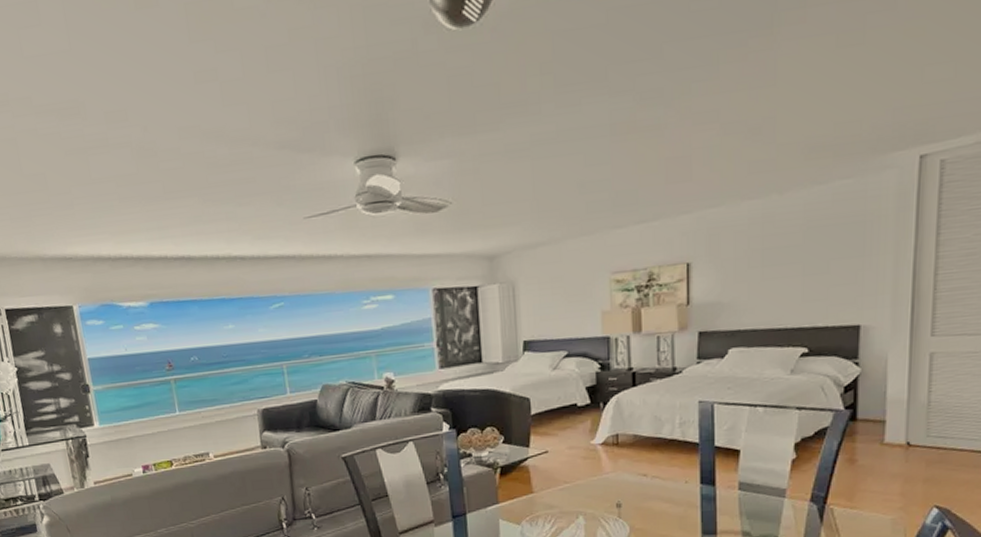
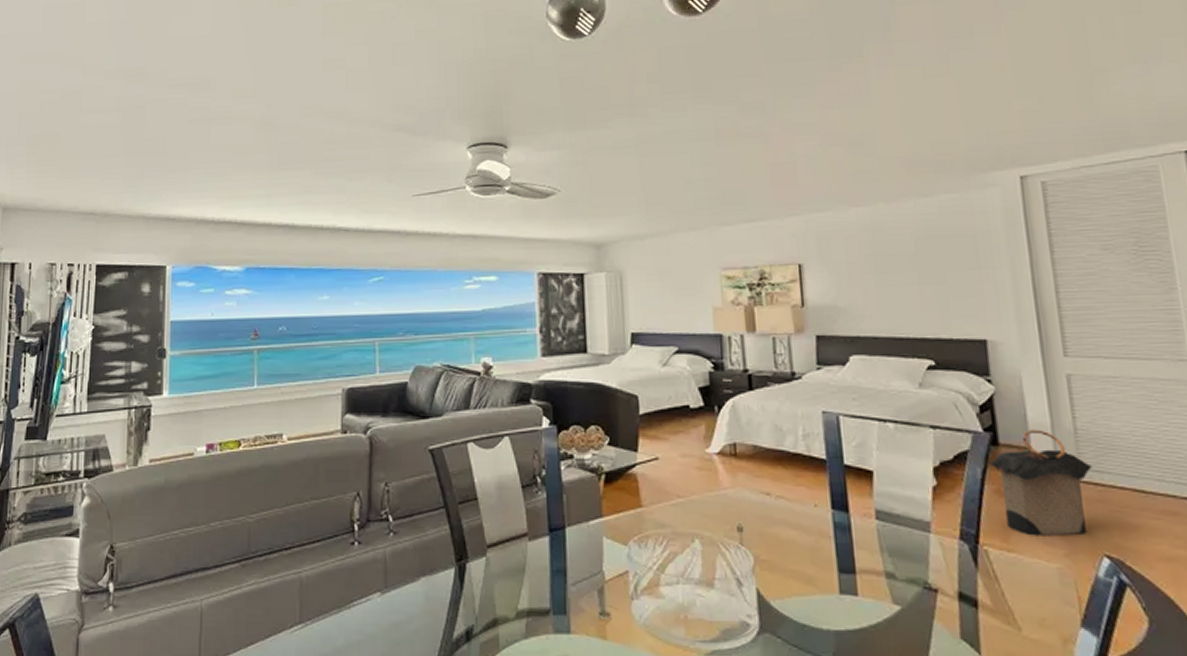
laundry hamper: none [844,404,939,495] -> present [987,429,1093,536]

